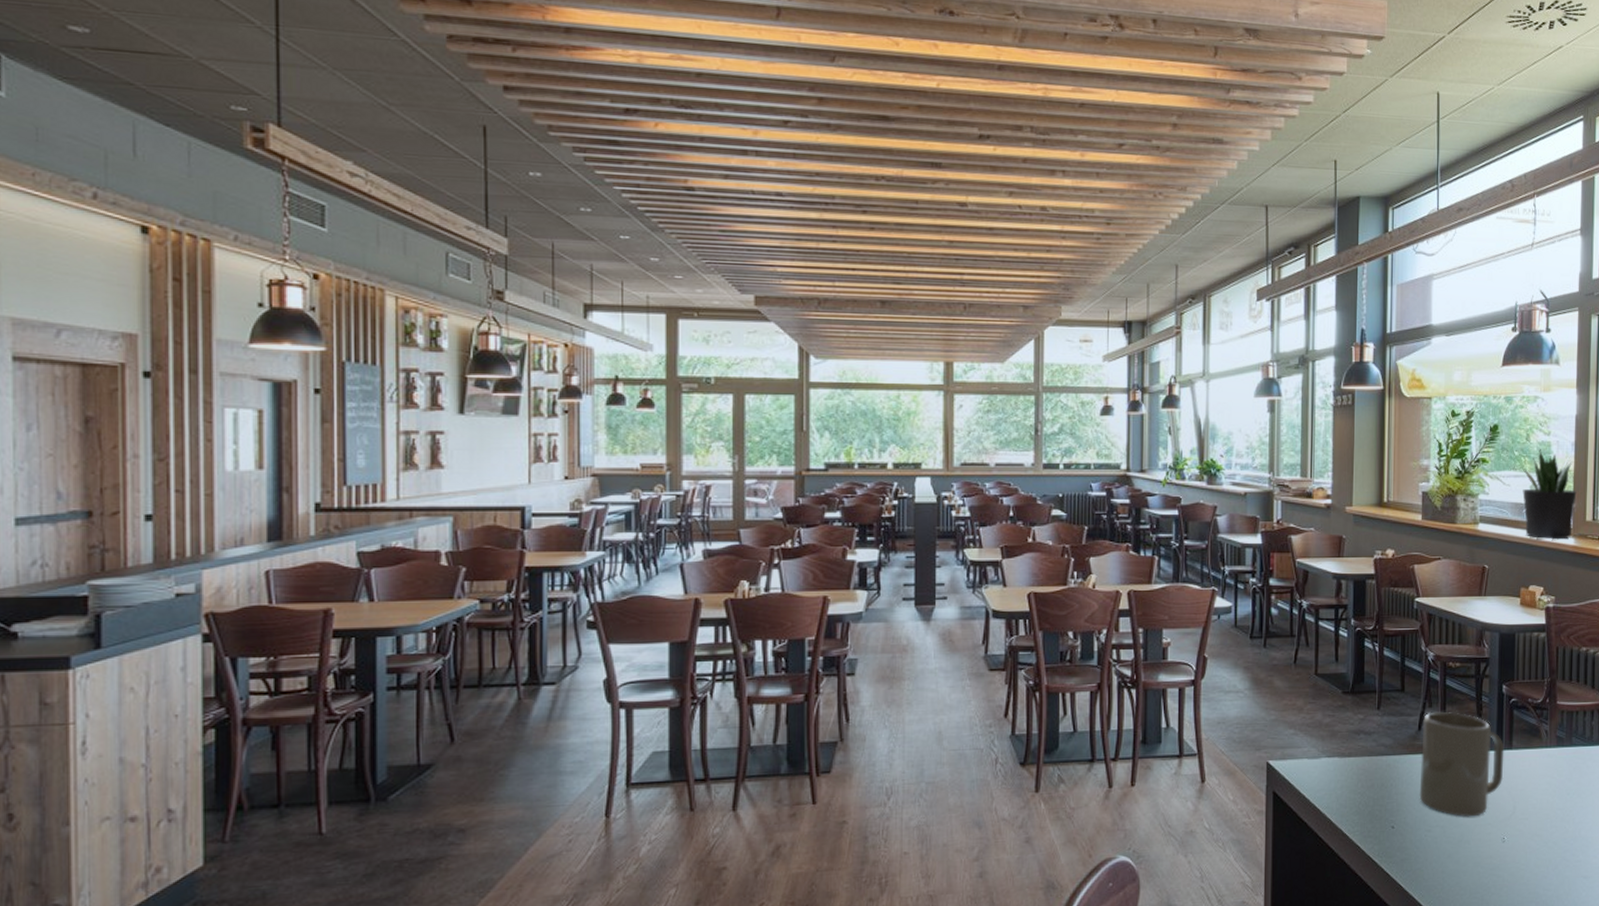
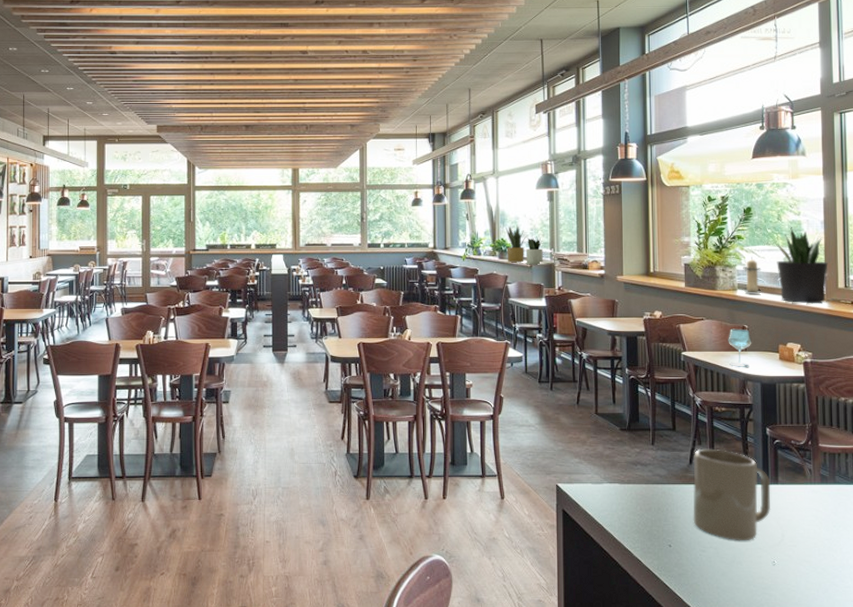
planter: none [1216,441,1241,490] -> present [505,224,526,263]
planter: none [1238,458,1262,494] -> present [524,238,545,266]
wine glass: none [1466,569,1492,615] -> present [728,328,752,367]
candle: none [1485,484,1506,529] -> present [743,257,761,294]

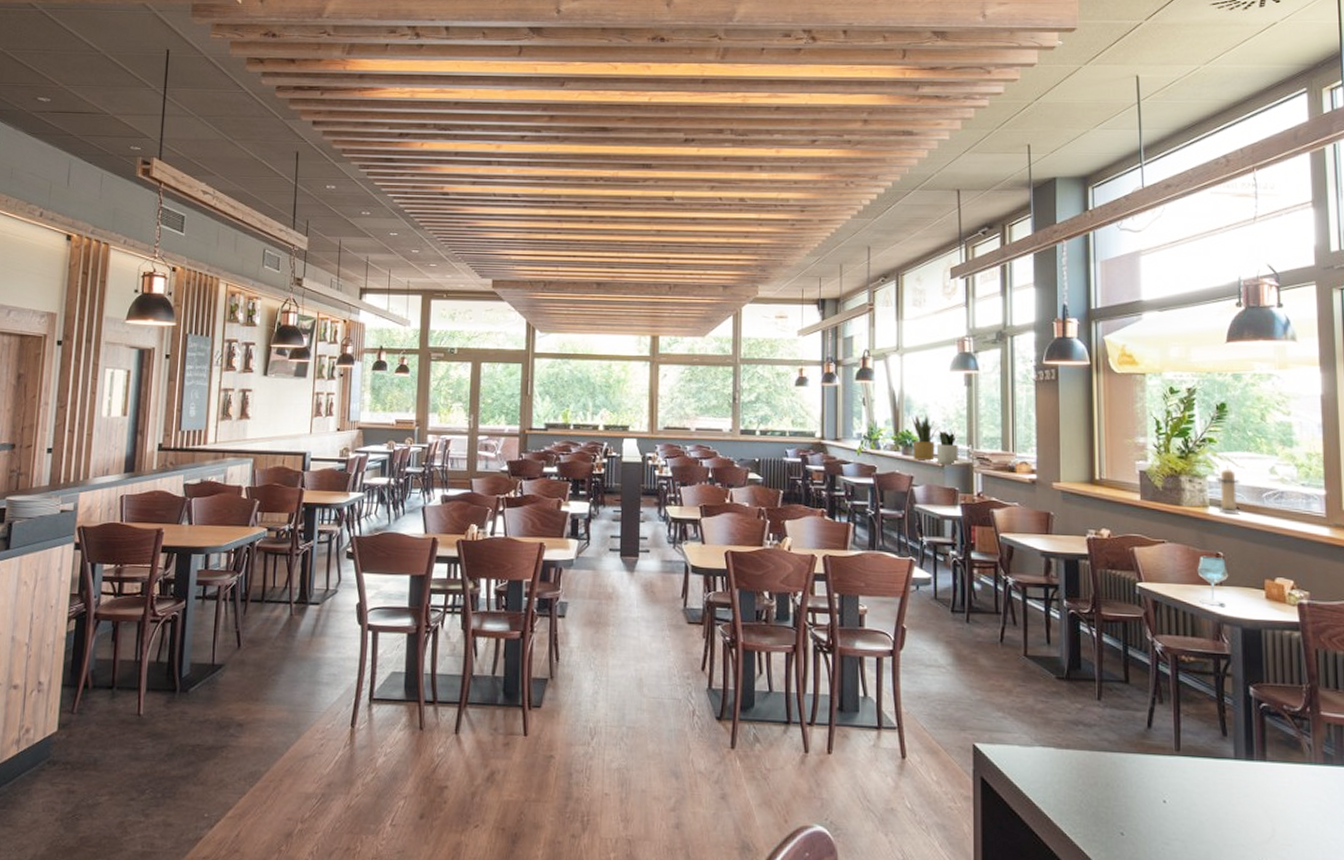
mug: present [692,448,771,541] -> none [1152,708,1258,834]
planter: present [775,226,828,304] -> none [1258,429,1329,529]

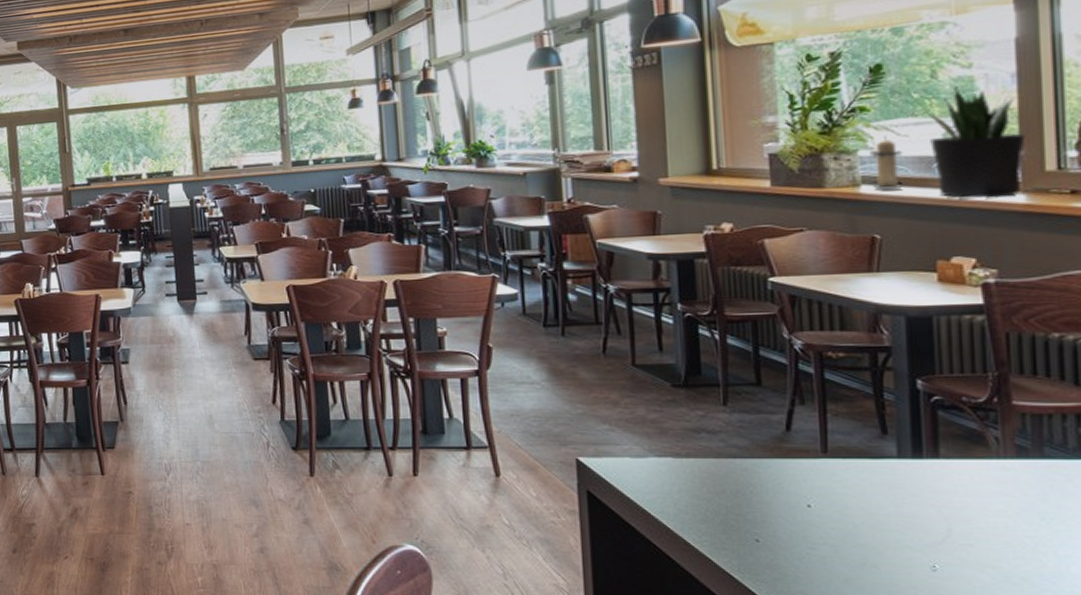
planter: present [911,413,937,461] -> none [484,120,516,172]
planter: present [935,430,961,466] -> none [515,135,546,174]
wine glass: present [1197,556,1229,606] -> none [846,240,889,295]
planter: none [1258,429,1329,529] -> present [927,85,1026,198]

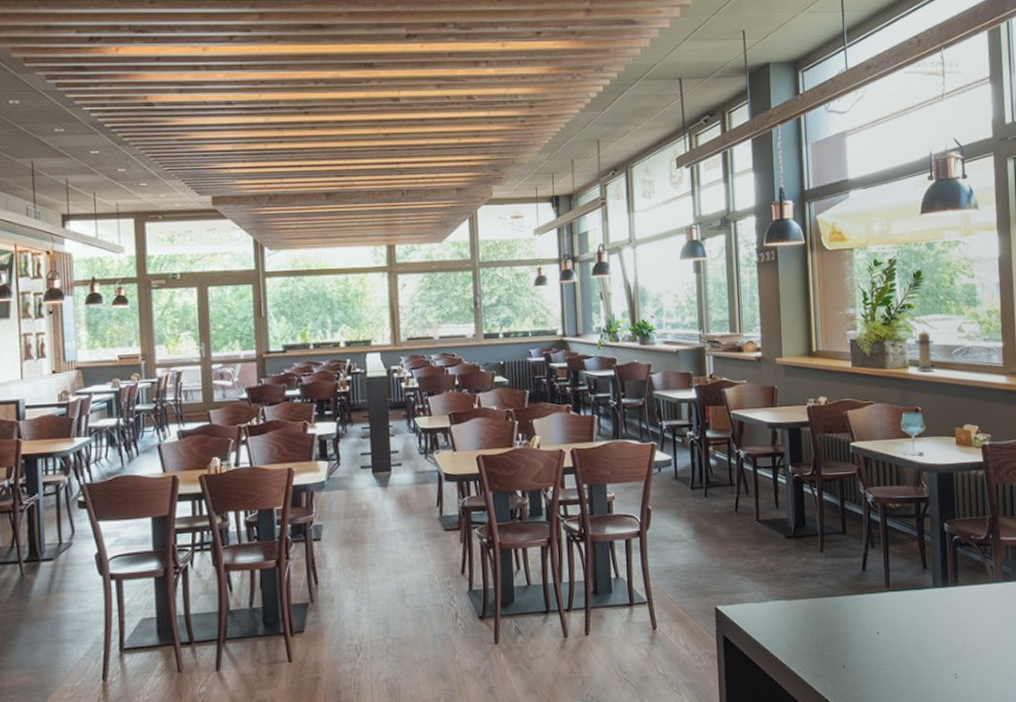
wine glass: none [846,240,889,295] -> present [900,411,926,456]
planter: present [927,85,1026,198] -> none [948,290,1005,379]

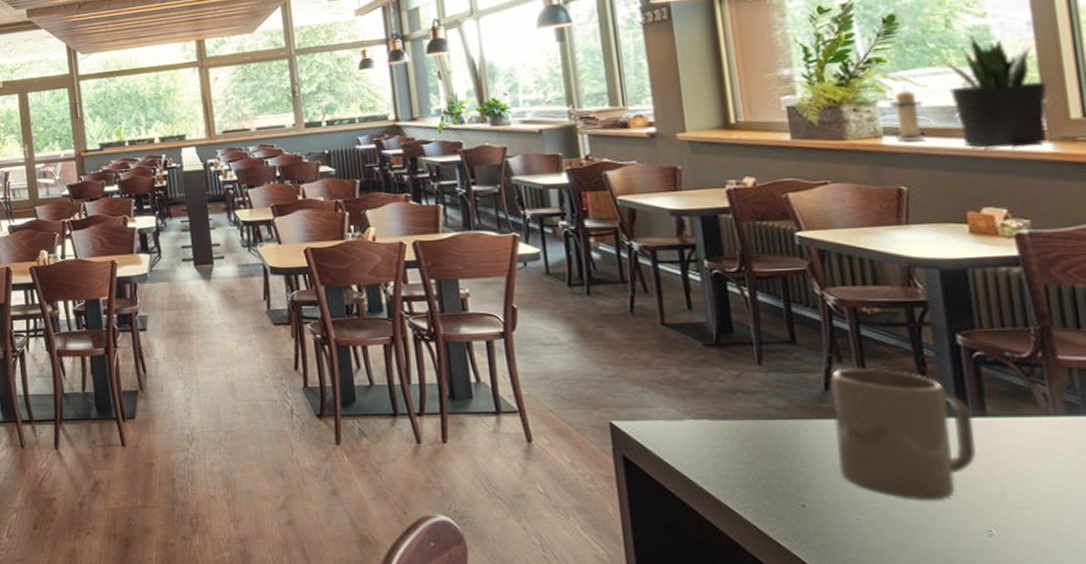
mug: none [866,551,952,654] -> present [830,367,978,500]
wine glass: present [900,411,926,456] -> none [873,192,918,249]
planter: none [948,290,1005,379] -> present [944,34,1047,148]

